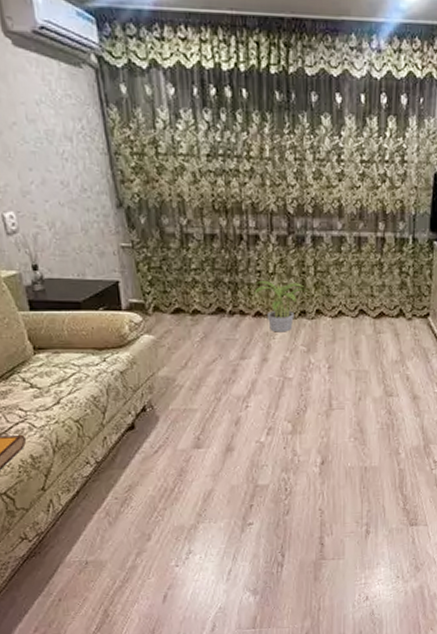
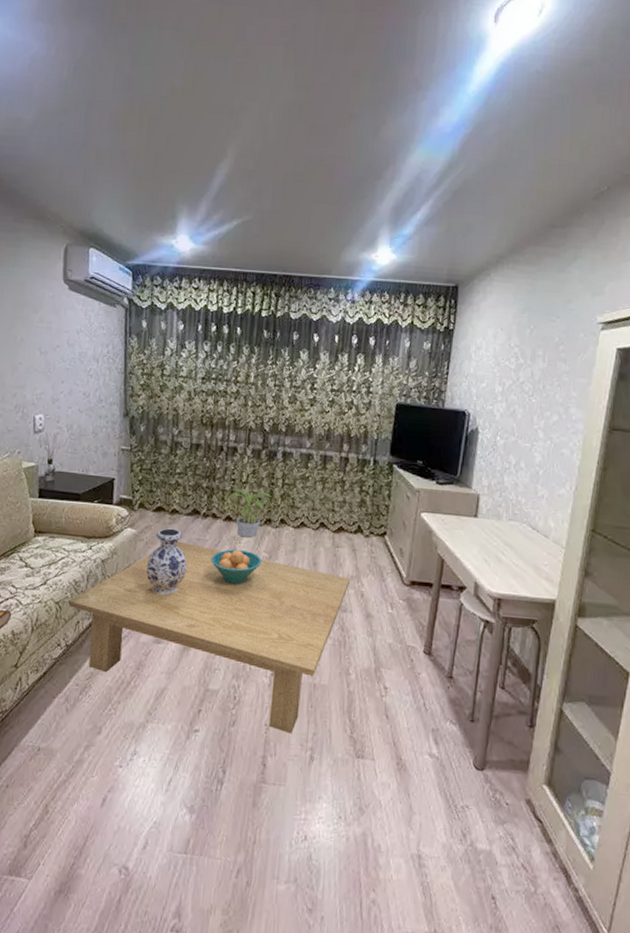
coffee table: none [88,343,395,515] -> present [67,541,351,734]
vase: none [172,330,220,400] -> present [146,528,188,595]
fruit bowl: none [244,346,300,381] -> present [211,549,262,584]

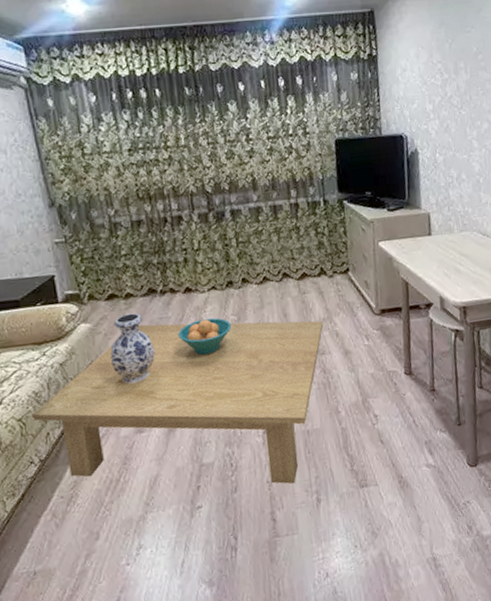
potted plant: present [227,487,275,538] -> none [182,255,233,306]

